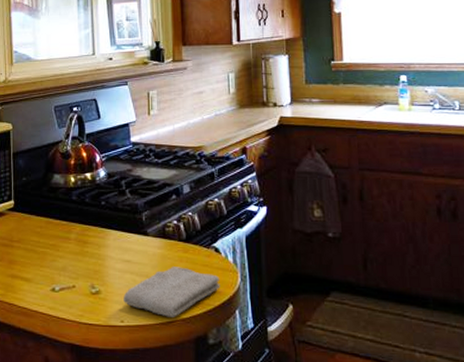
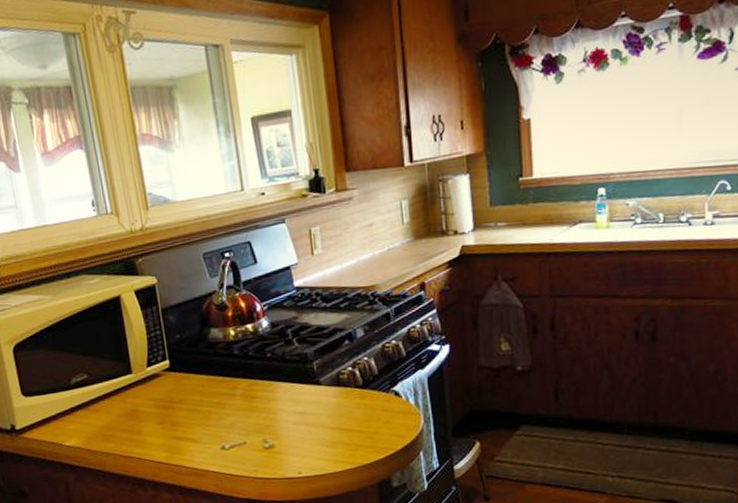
washcloth: present [123,267,221,317] -> none [299,414,403,465]

